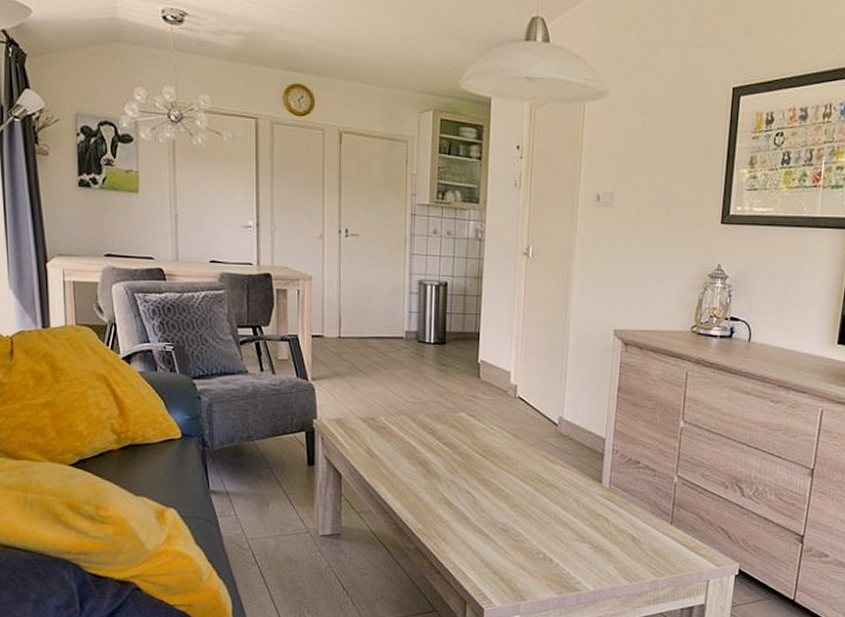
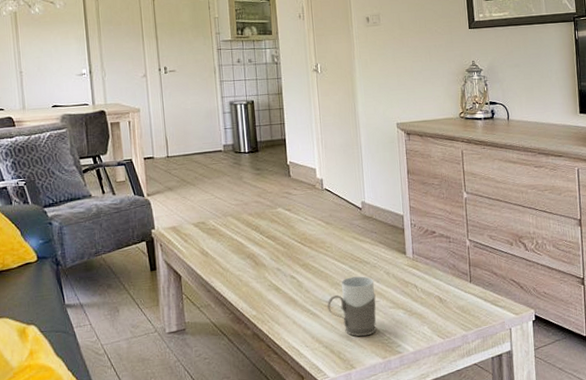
mug: none [503,501,561,568] -> present [327,276,377,337]

